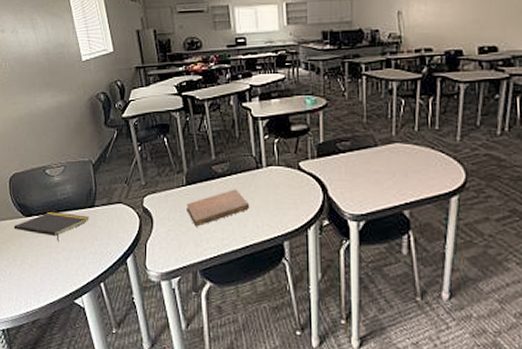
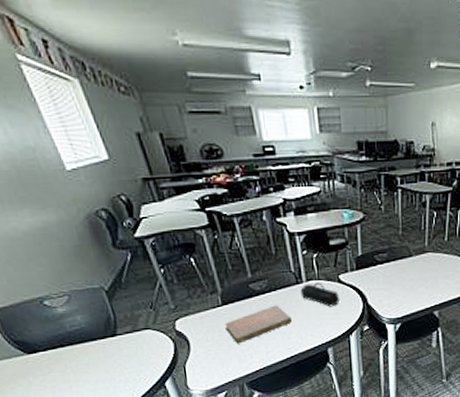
notepad: present [13,211,89,242] -> none [14,344,113,376]
pencil case: none [259,168,298,196] -> present [300,282,339,307]

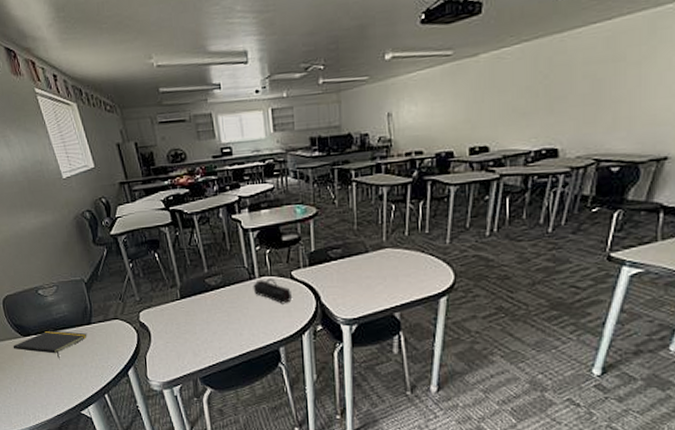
notepad: none [14,344,113,376] -> present [13,330,88,359]
notebook: present [225,305,293,344] -> none [182,300,245,338]

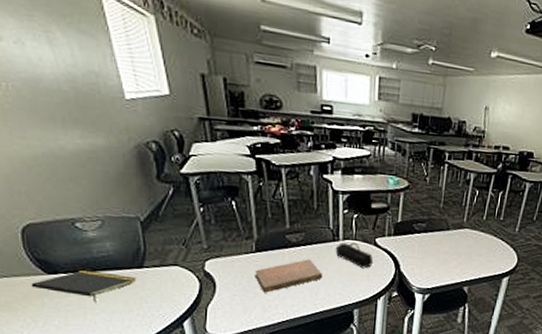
notebook: none [182,300,245,338] -> present [255,259,323,293]

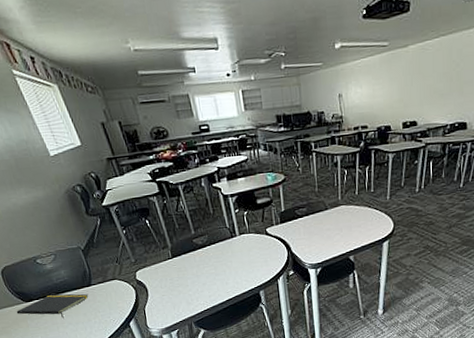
notebook: present [255,259,323,293] -> none [175,256,230,290]
pencil case: present [335,242,373,269] -> none [234,235,268,256]

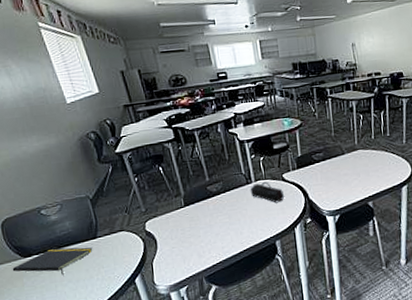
pencil case: none [234,235,268,256] -> present [250,181,284,203]

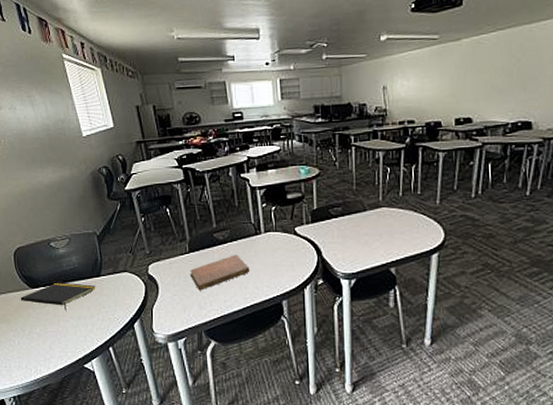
notebook: none [187,204,244,241] -> present [190,254,250,291]
pencil case: present [250,181,284,203] -> none [258,233,295,259]

